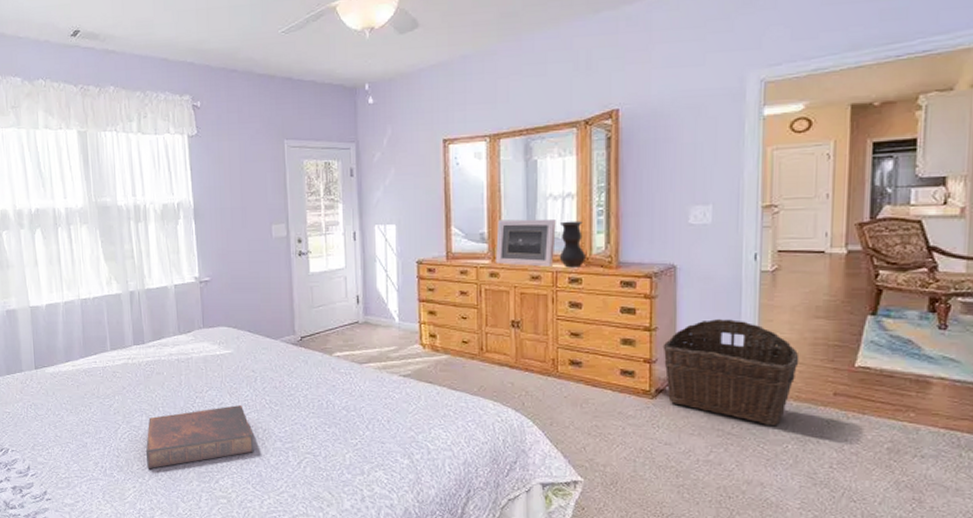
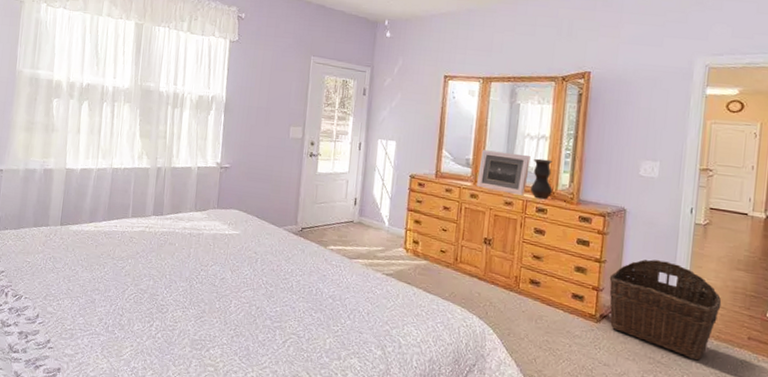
book: present [145,405,254,469] -> none [146,281,247,331]

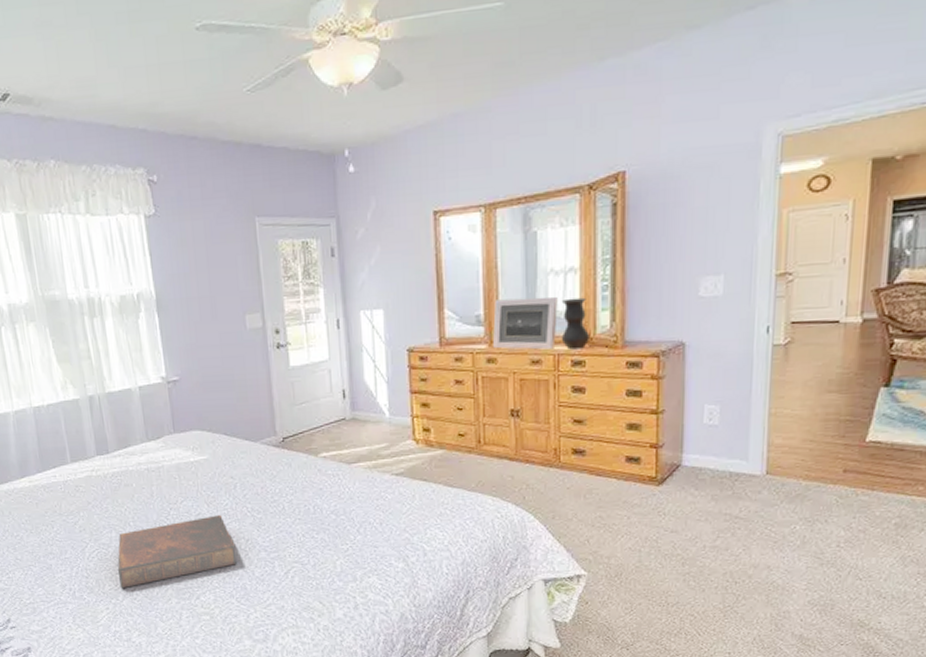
book: none [146,281,247,331] -> present [117,515,237,589]
wicker basket: present [609,259,722,361] -> none [670,398,810,508]

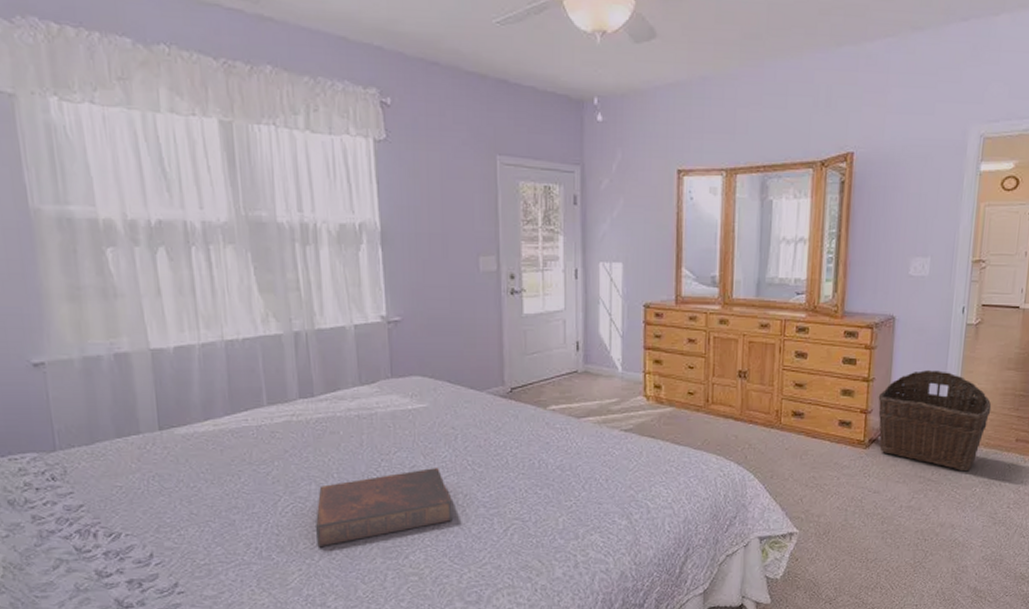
picture frame: present [492,296,558,350] -> none [725,263,788,314]
vase: present [561,297,591,350] -> none [788,267,815,316]
wicker basket: none [670,398,810,508] -> present [878,370,992,472]

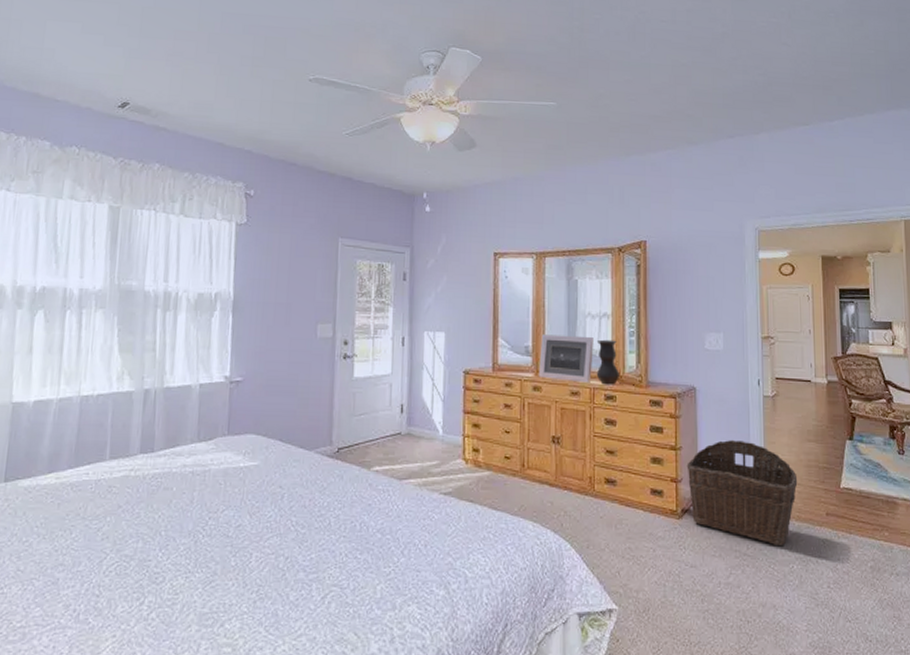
book: present [314,468,453,548] -> none [135,528,273,612]
picture frame: none [725,263,788,314] -> present [538,334,594,383]
vase: none [788,267,815,316] -> present [596,339,621,385]

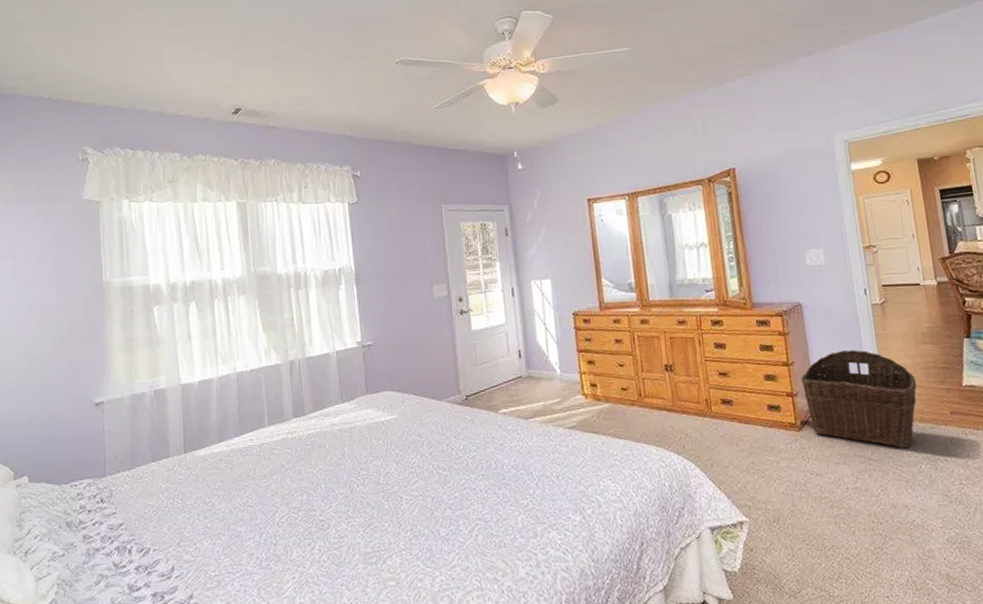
picture frame: present [538,334,594,383] -> none [642,266,697,312]
vase: present [596,339,621,385] -> none [697,267,725,311]

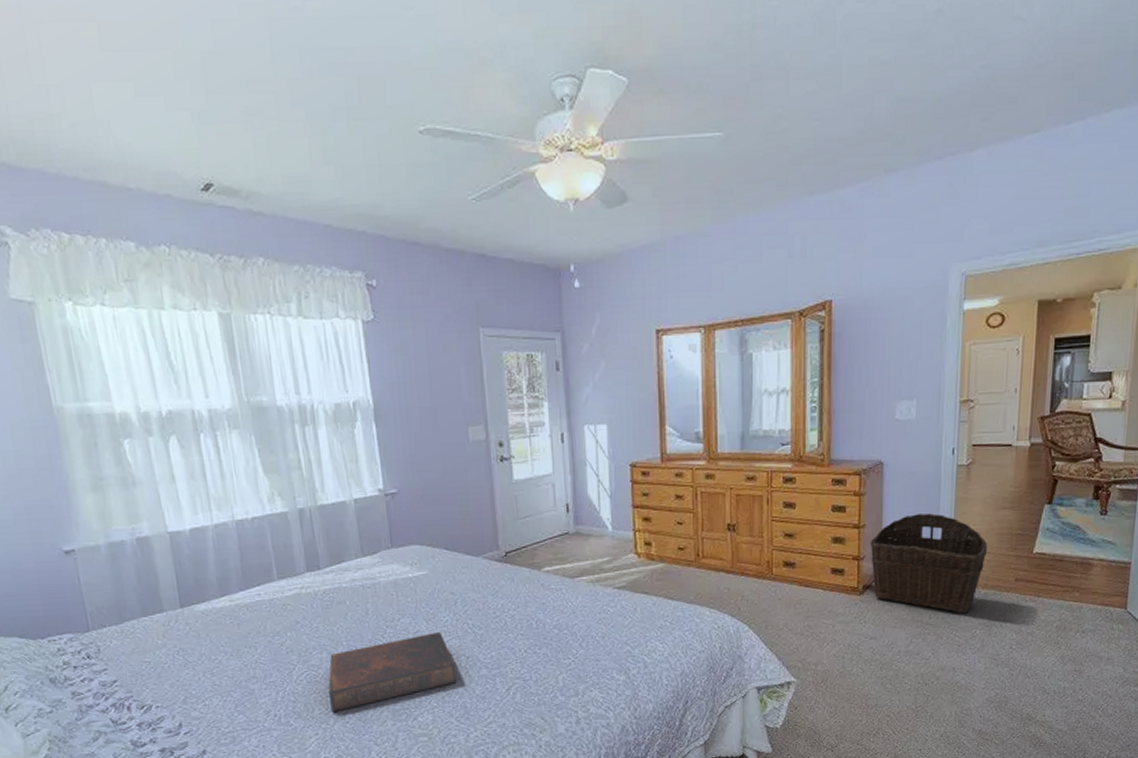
book: none [306,474,423,556] -> present [328,632,457,713]

